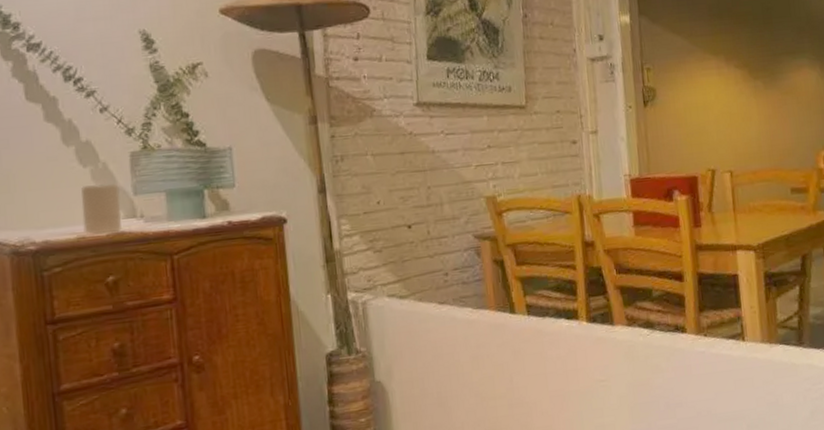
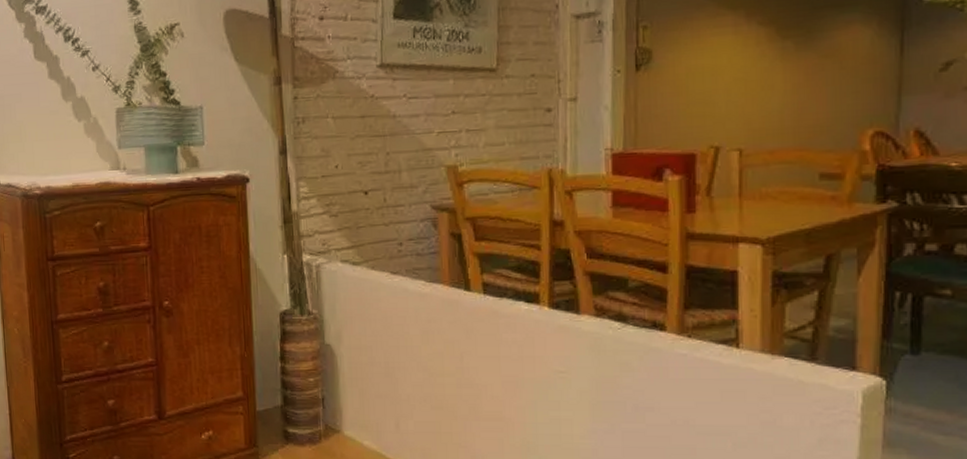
candle: present [81,183,123,235] -> none [76,137,109,184]

